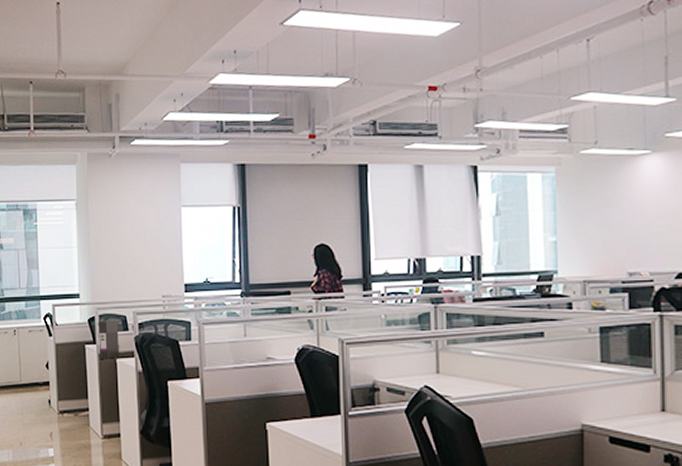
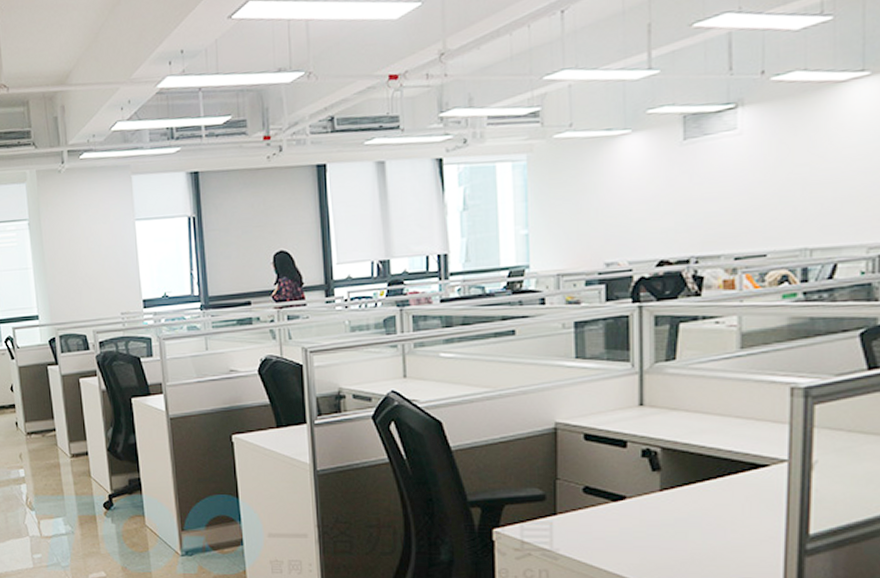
binder: present [99,319,119,360] -> none [59,339,81,381]

